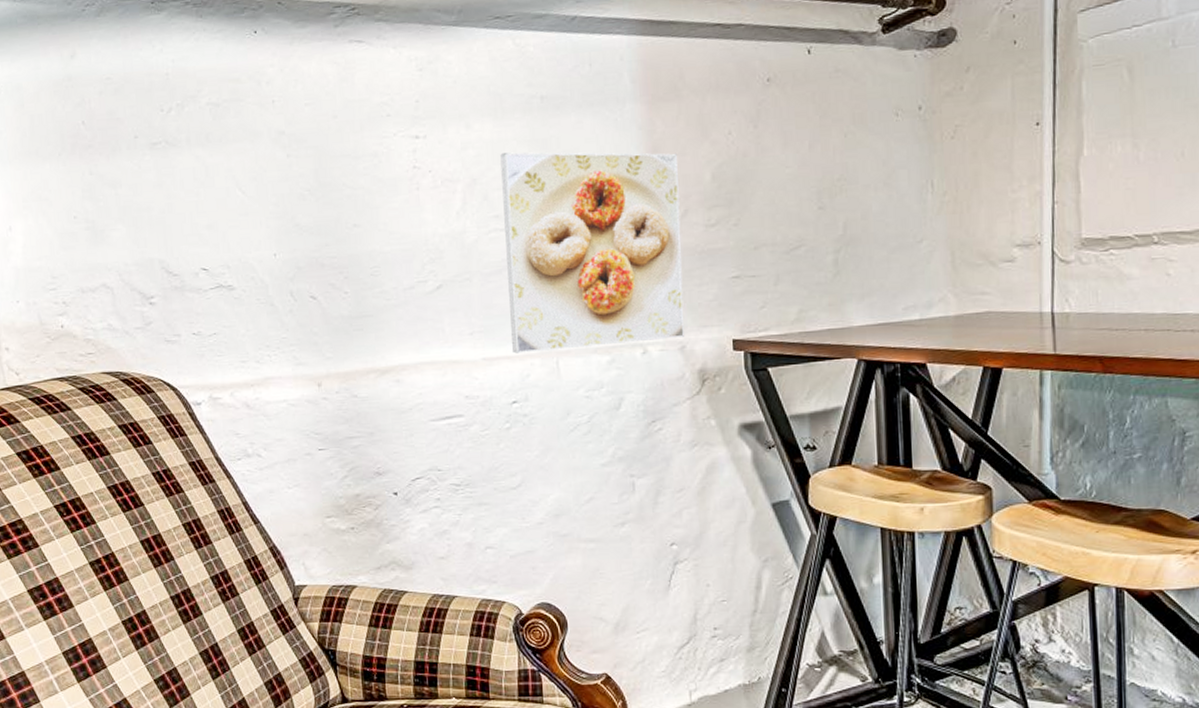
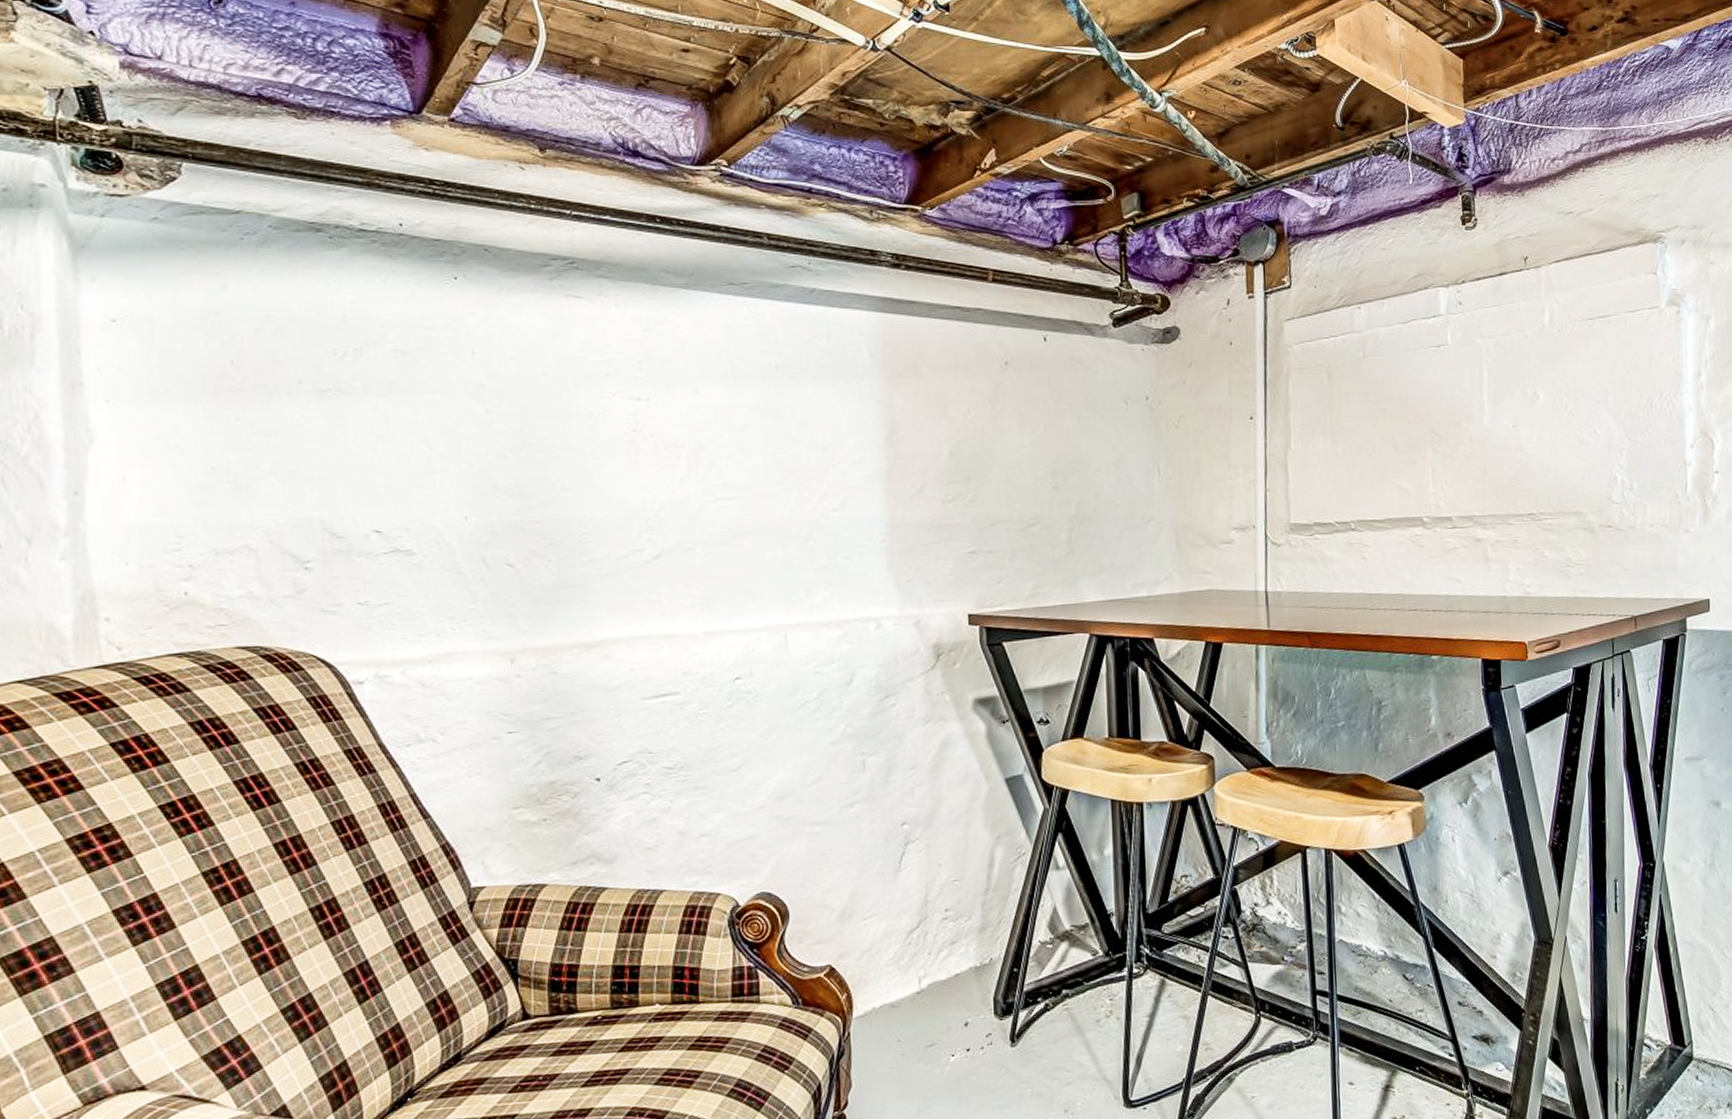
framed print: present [500,152,685,354] -> none [730,420,921,627]

